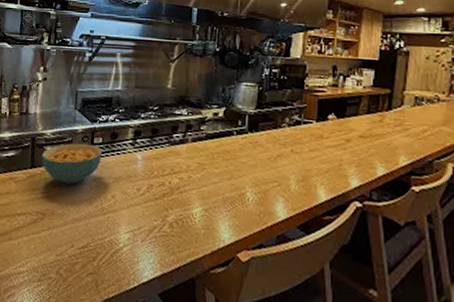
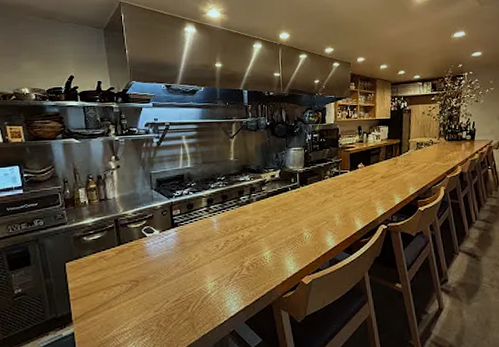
cereal bowl: present [41,143,102,185] -> none [126,216,182,253]

